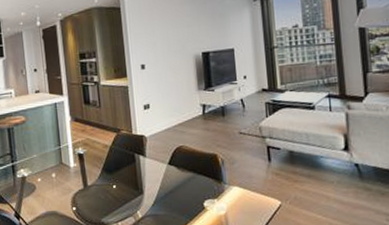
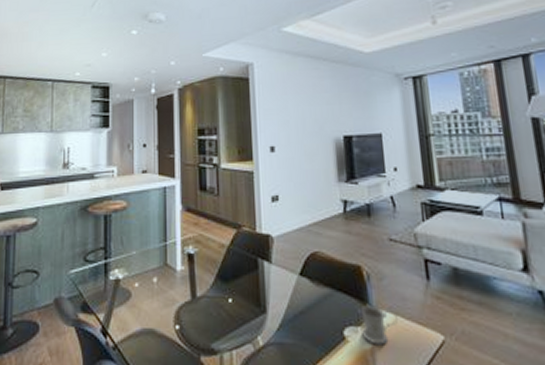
mug: none [217,183,245,211] -> present [361,305,398,345]

